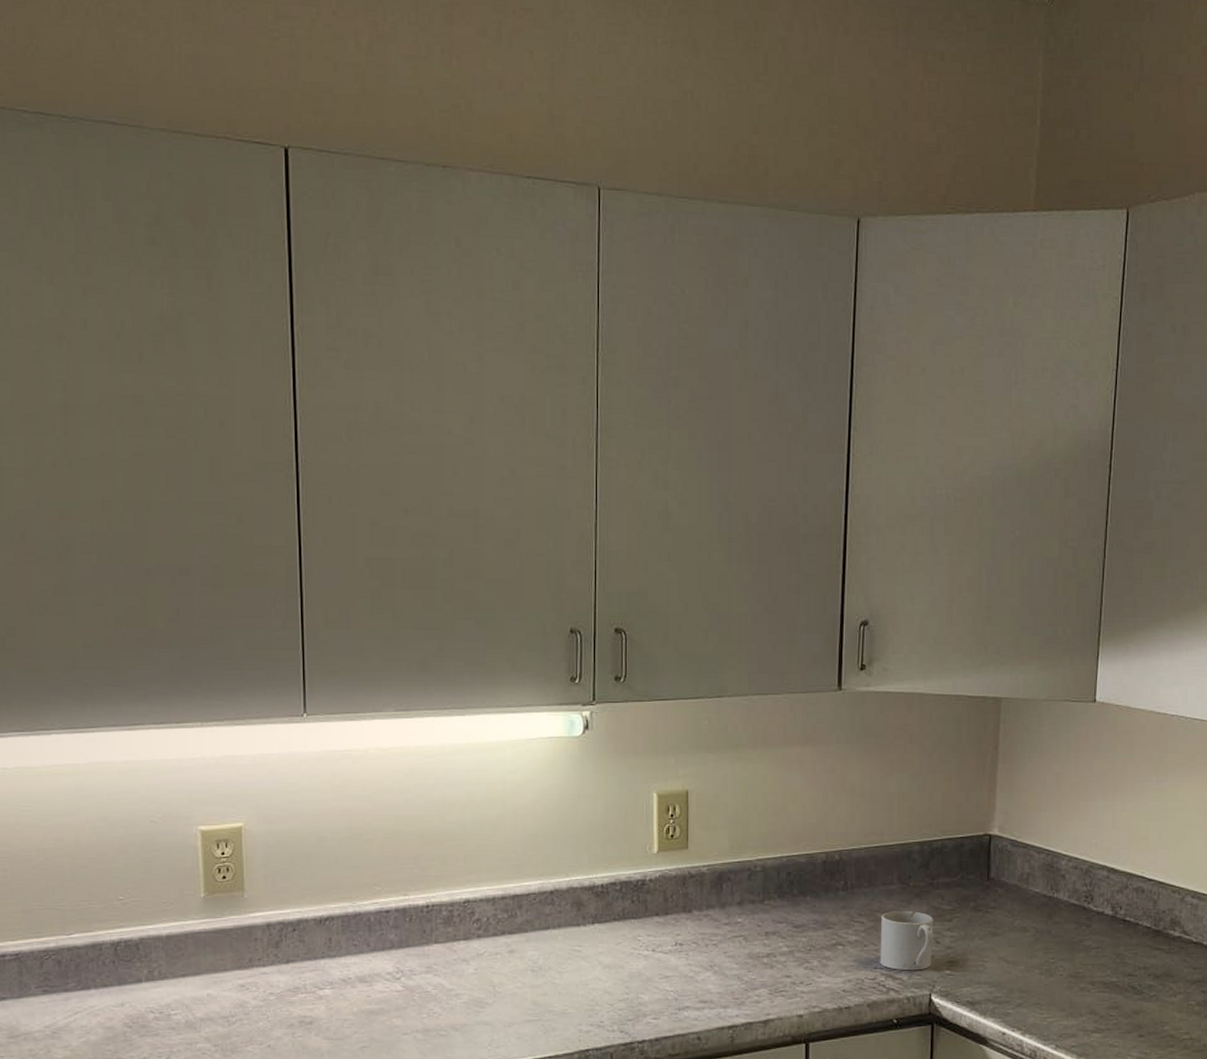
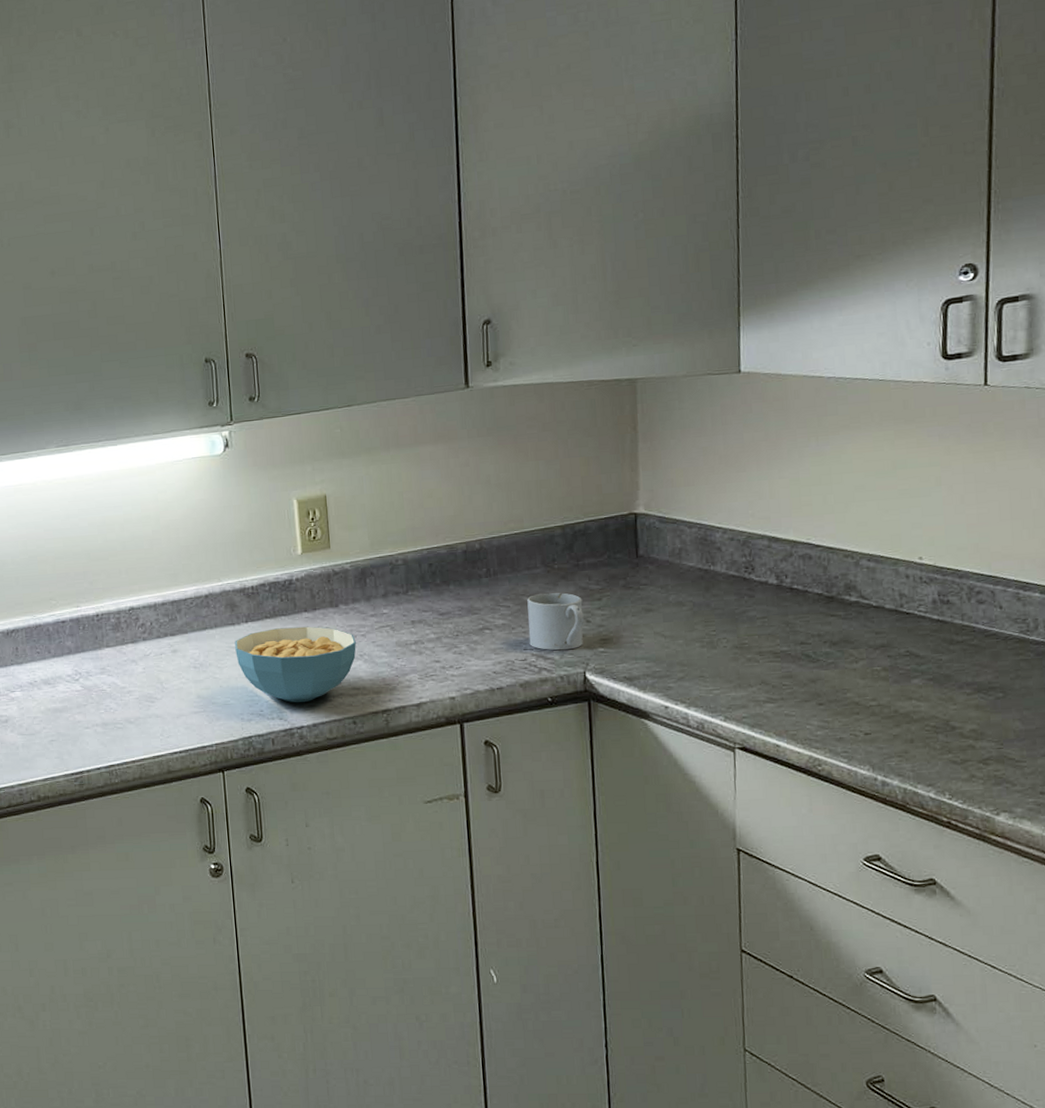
cereal bowl: none [578,932,707,1015] -> present [234,626,356,703]

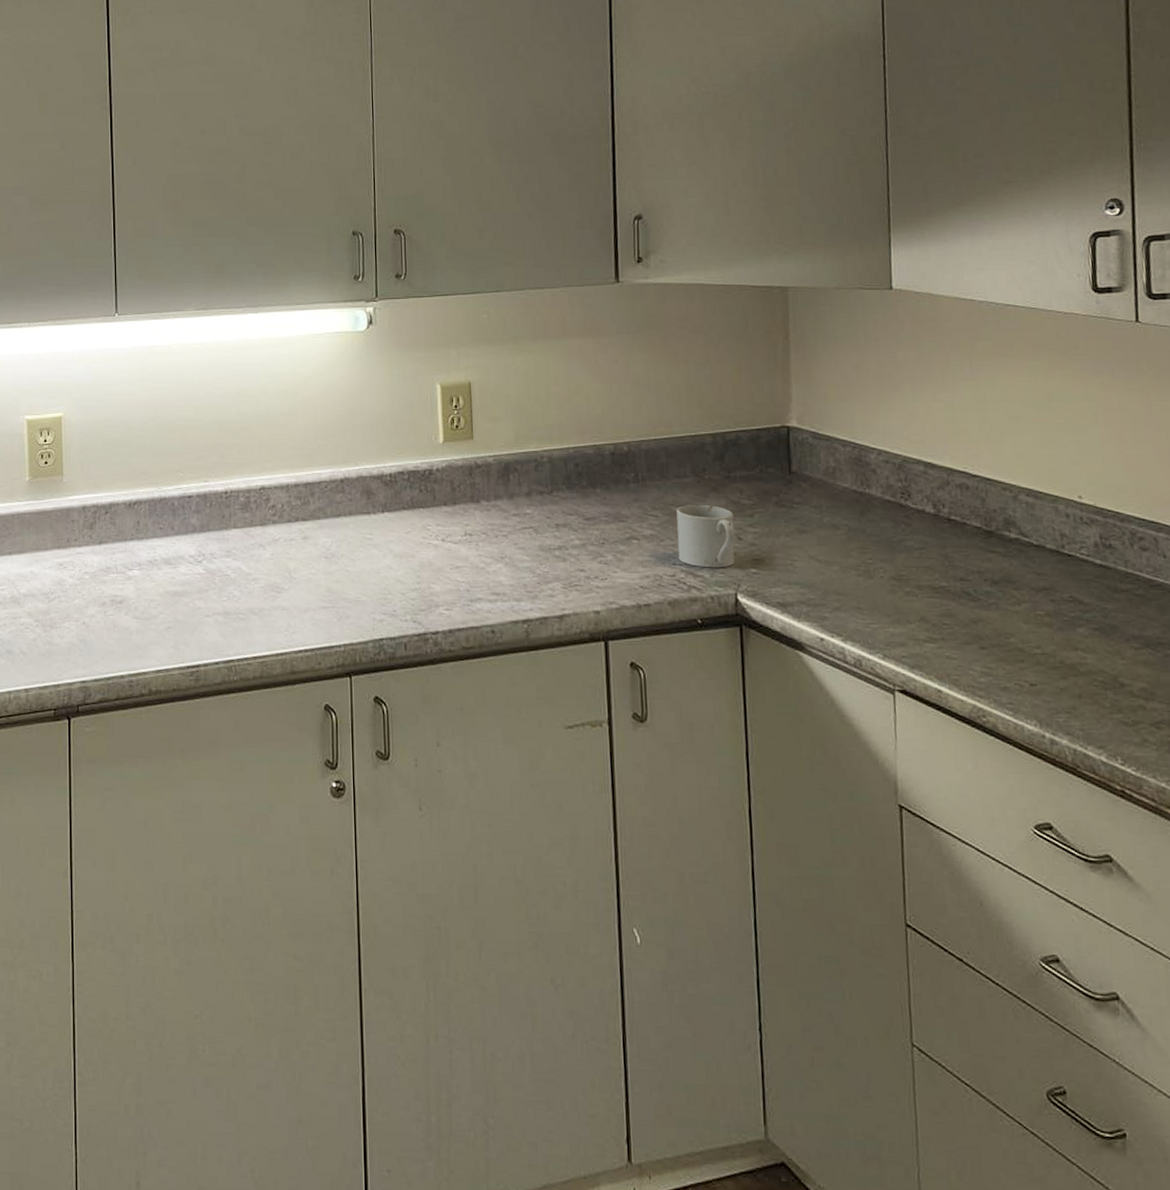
cereal bowl: present [234,626,356,703] -> none [369,521,497,605]

